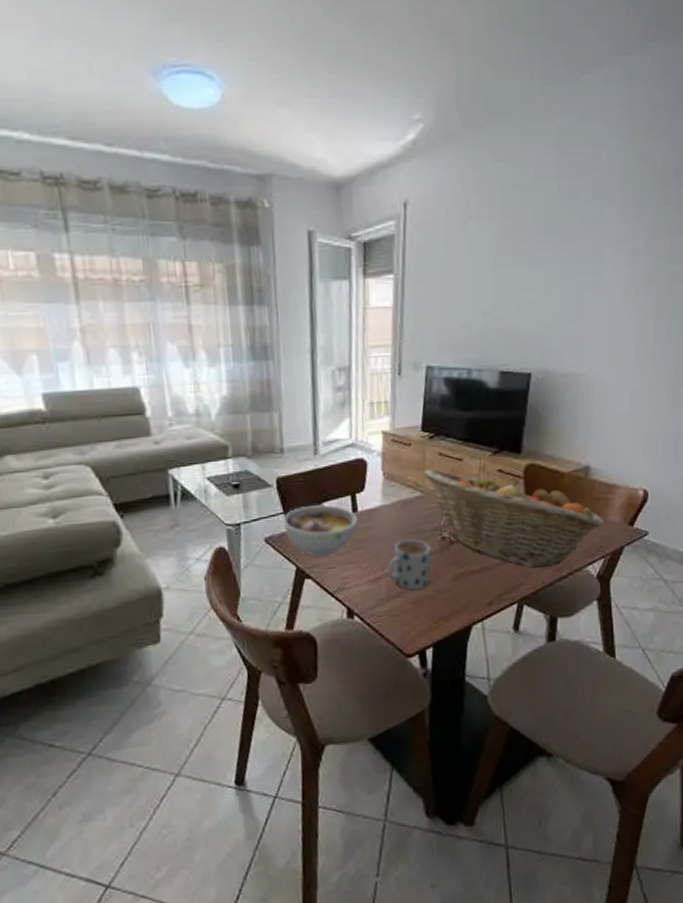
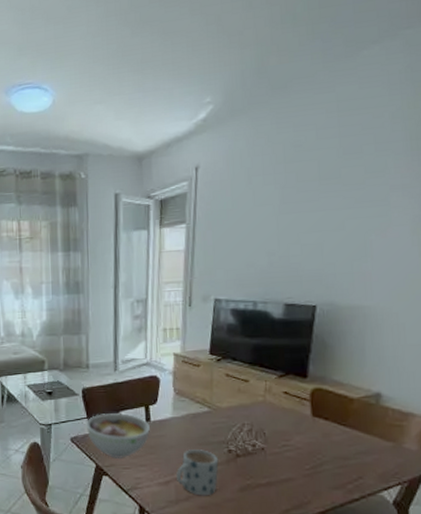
fruit basket: present [423,469,604,568] -> none [211,388,399,488]

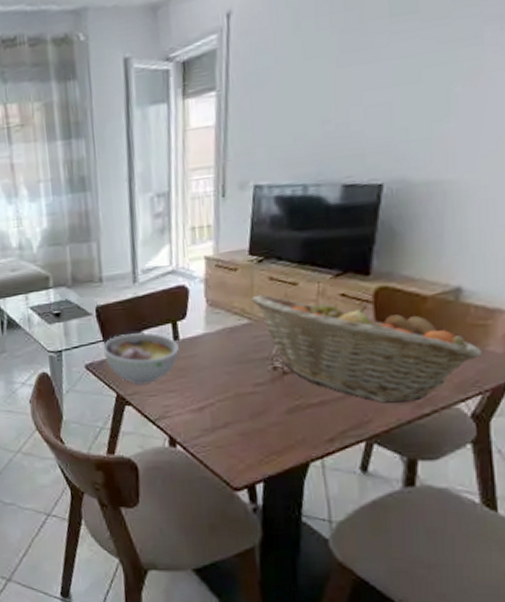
mug: present [175,450,219,496] -> none [211,369,262,422]
fruit basket: none [211,388,399,488] -> present [251,294,482,403]

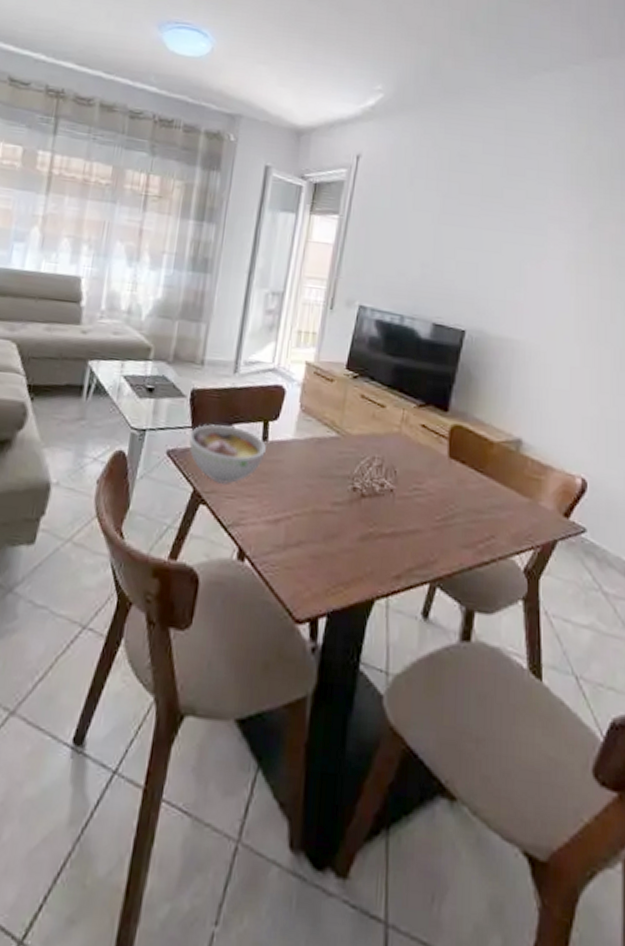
fruit basket: present [251,294,482,403] -> none [342,410,535,547]

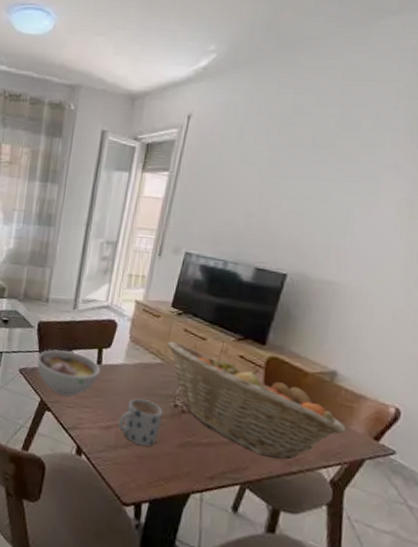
mug: none [287,482,341,543] -> present [117,398,163,447]
fruit basket: none [342,410,535,547] -> present [167,341,346,459]

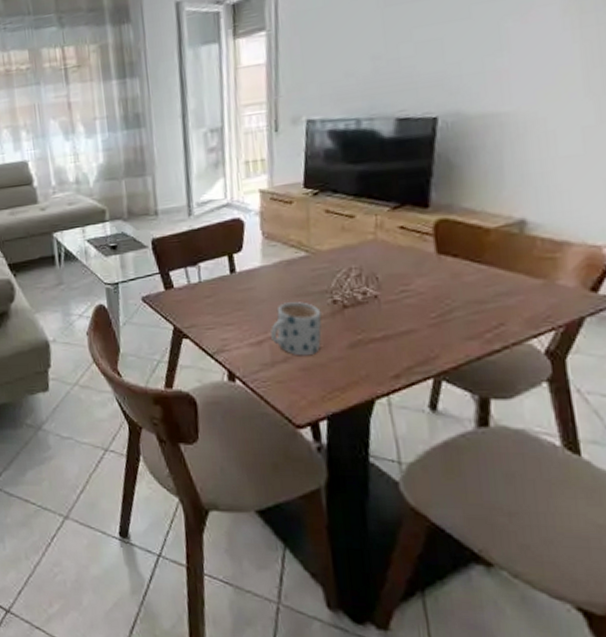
bowl: present [36,349,100,397] -> none [159,265,236,319]
fruit basket: present [167,341,346,459] -> none [308,227,552,339]

